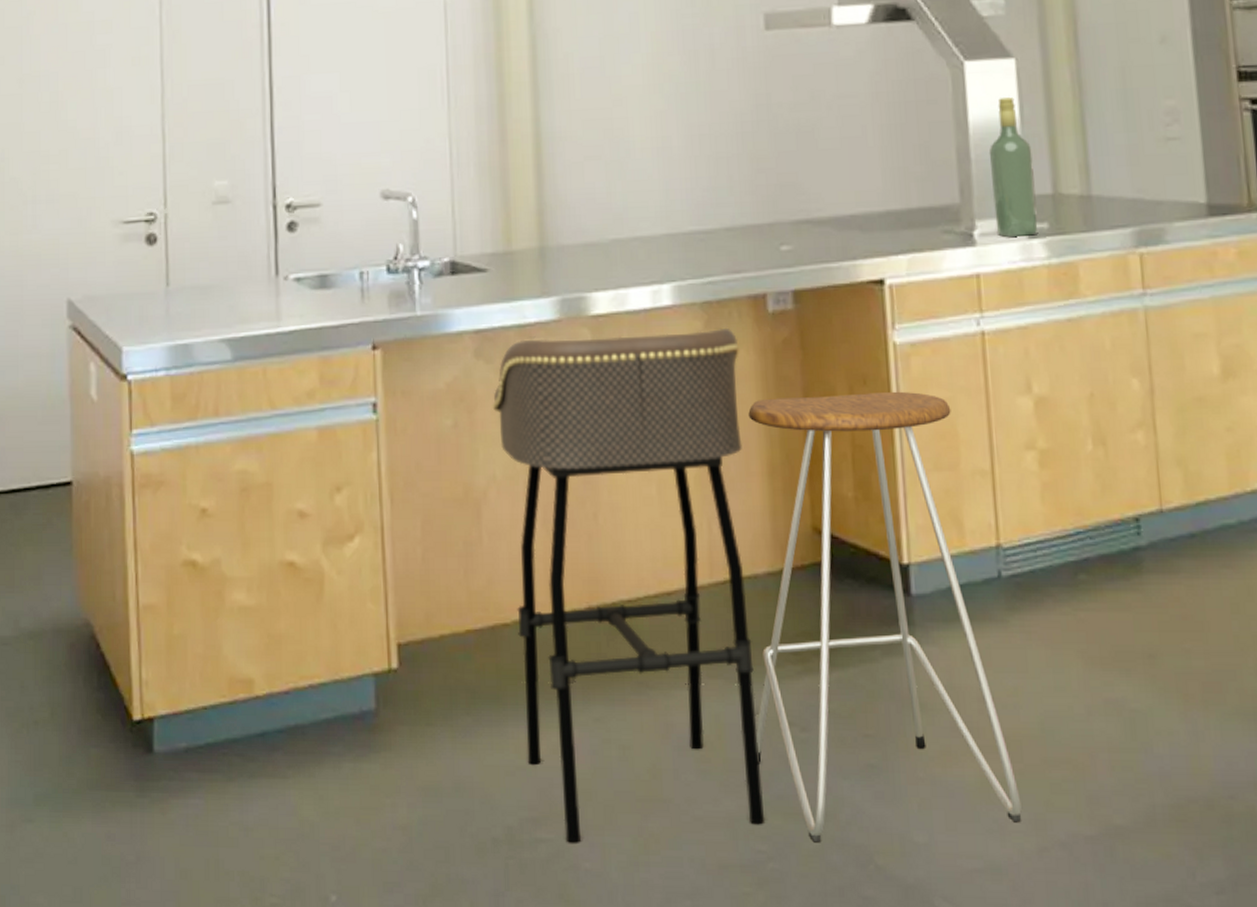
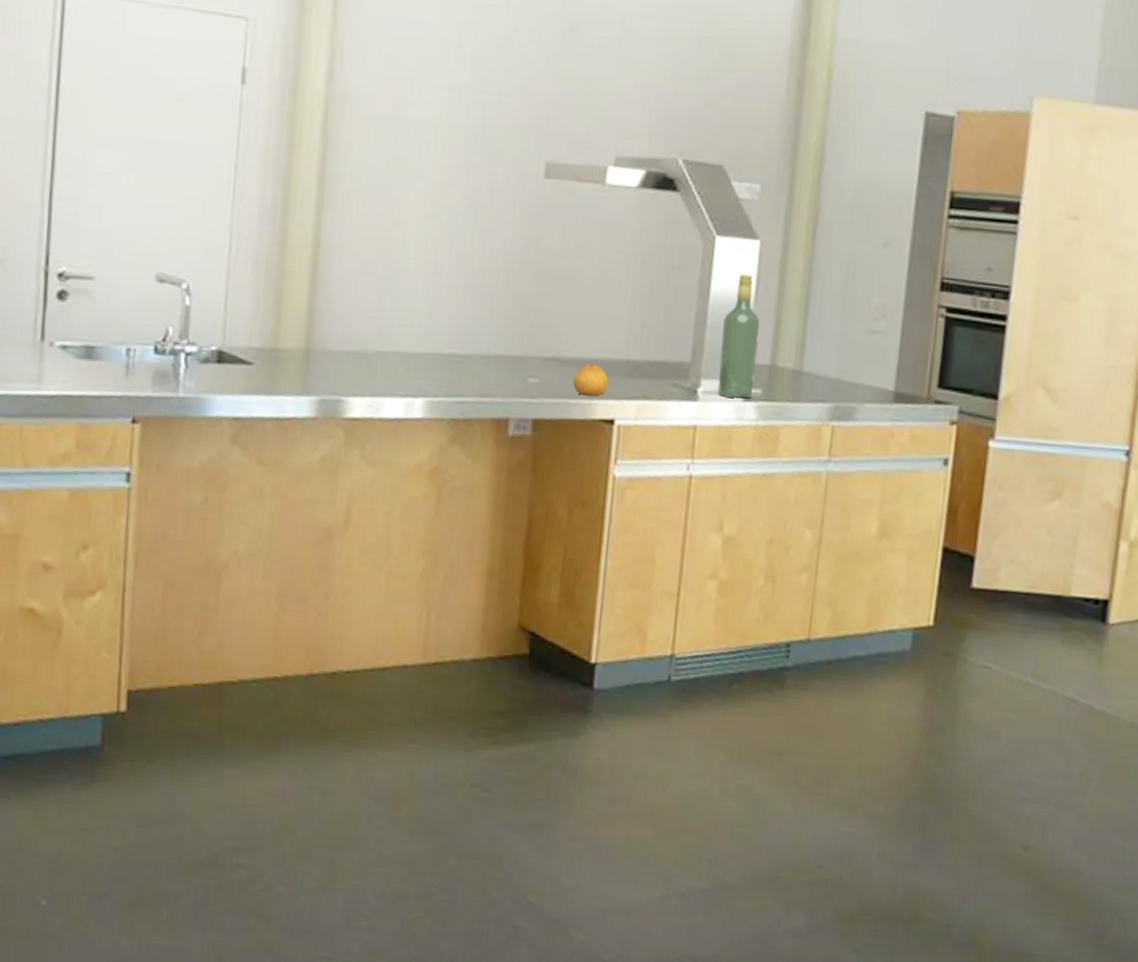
bar stool: present [492,329,765,843] -> none [237,431,478,870]
bar stool: present [748,391,1022,843] -> none [442,510,655,882]
fruit: none [830,220,871,257] -> present [572,363,609,397]

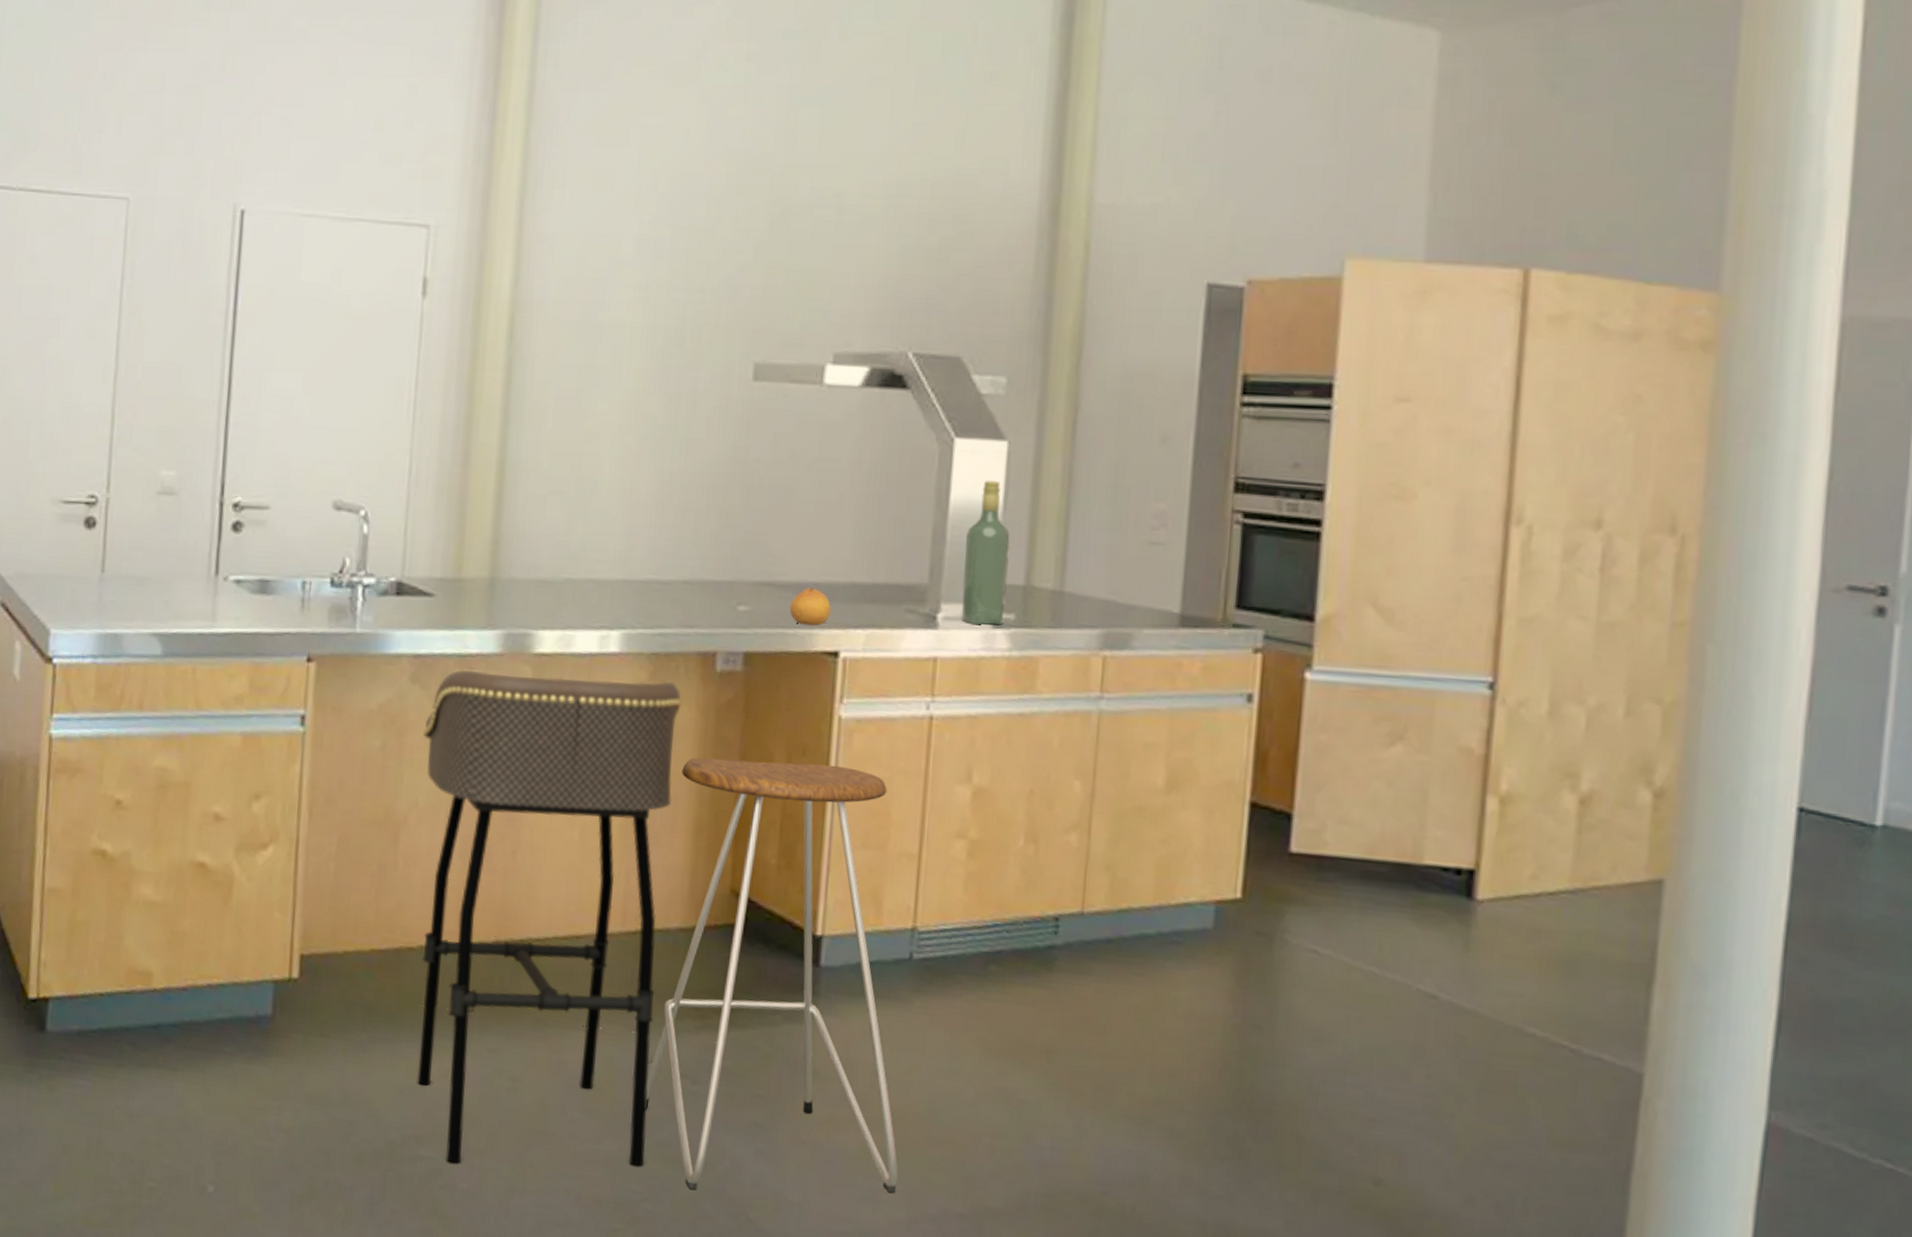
bar stool: none [237,431,478,870] -> present [417,669,682,1167]
bar stool: none [442,510,655,882] -> present [645,757,899,1194]

